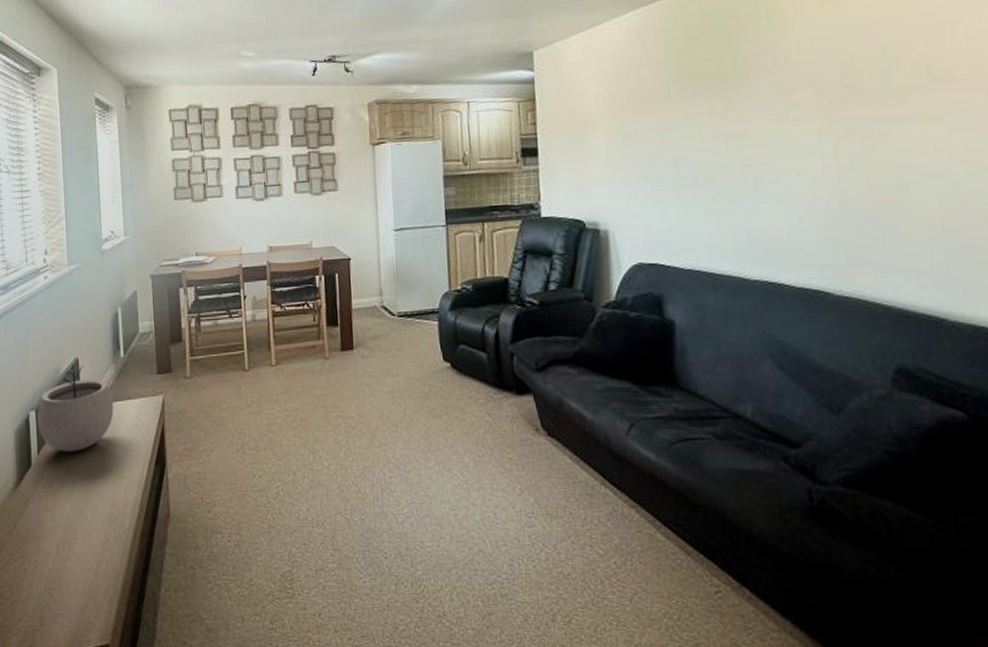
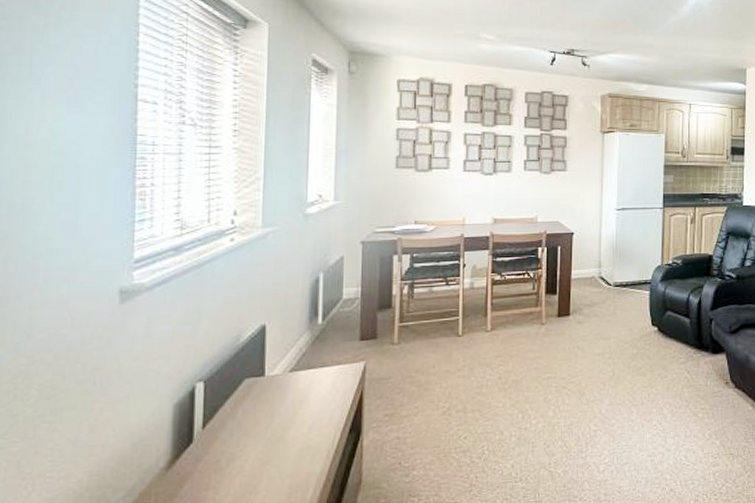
plant pot: present [37,364,114,452] -> none [205,331,305,425]

